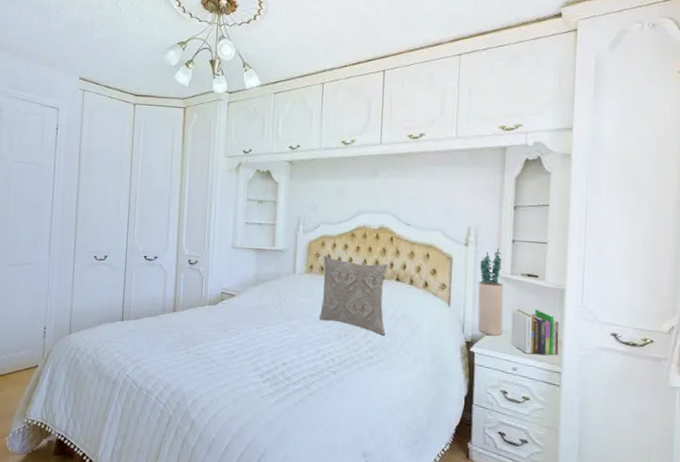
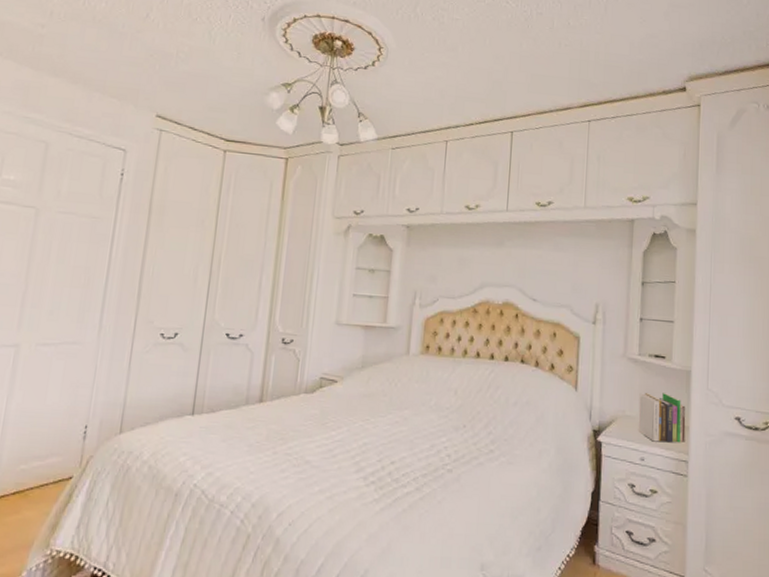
pillow: present [319,255,388,336] -> none [434,334,512,426]
vase: present [477,248,504,337] -> none [605,327,631,424]

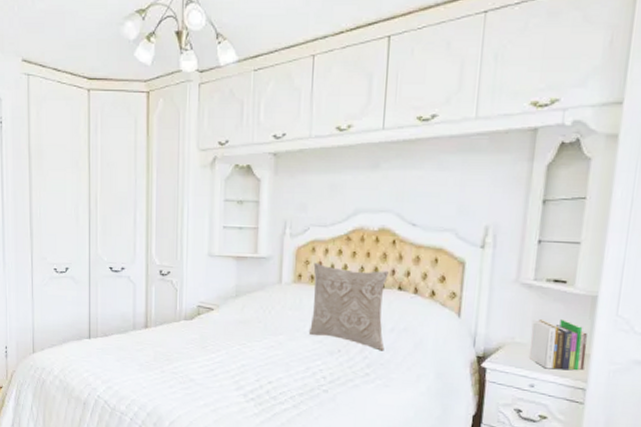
pillow: none [434,334,512,426] -> present [308,262,389,351]

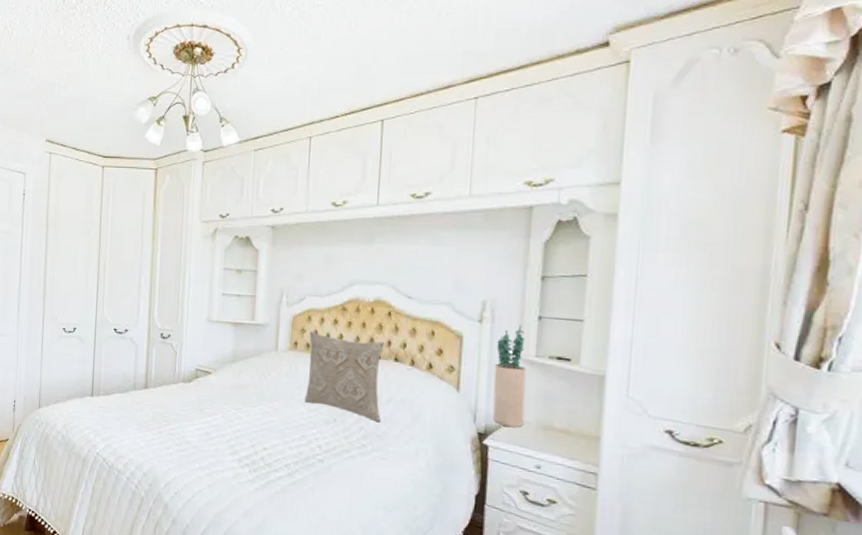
vase: none [491,250,525,350] -> present [492,326,526,428]
books: present [530,319,587,371] -> none [534,398,596,454]

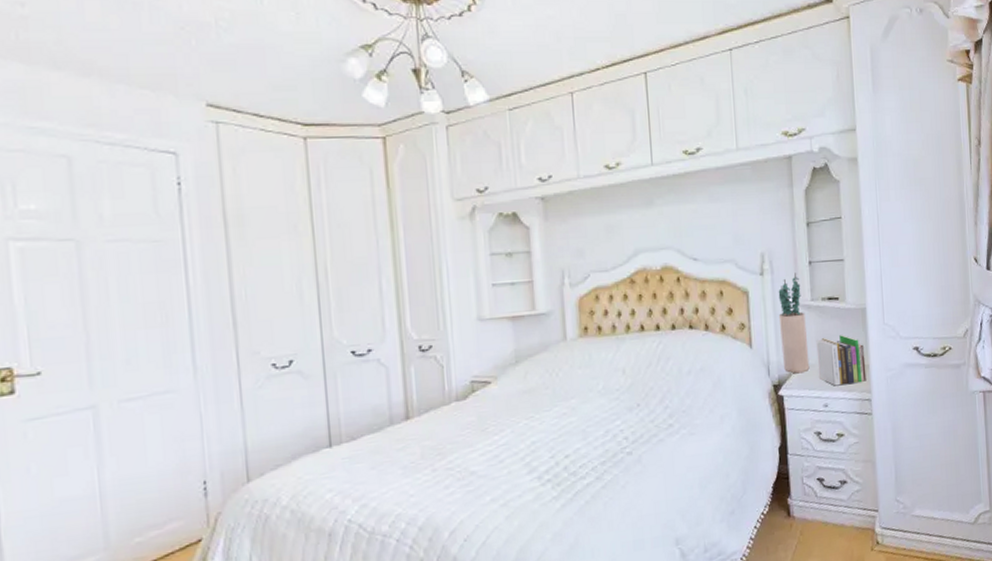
pillow: present [304,331,384,423] -> none [599,311,684,398]
books: none [534,398,596,454] -> present [816,335,867,386]

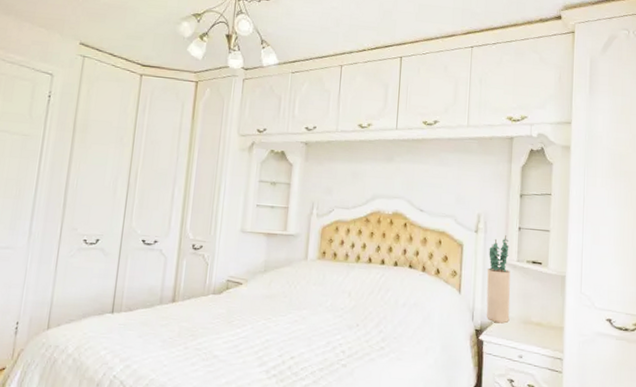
books: present [816,335,867,386] -> none [517,296,561,342]

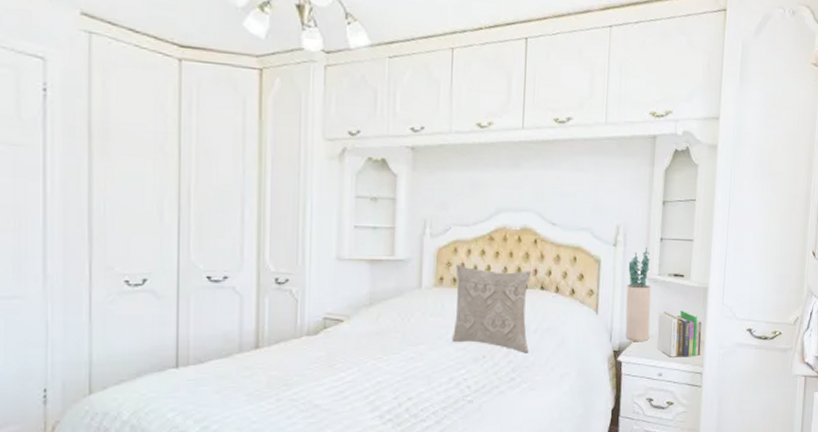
pillow: none [330,241,401,325] -> present [451,264,531,353]
books: none [517,296,561,342] -> present [657,310,702,358]

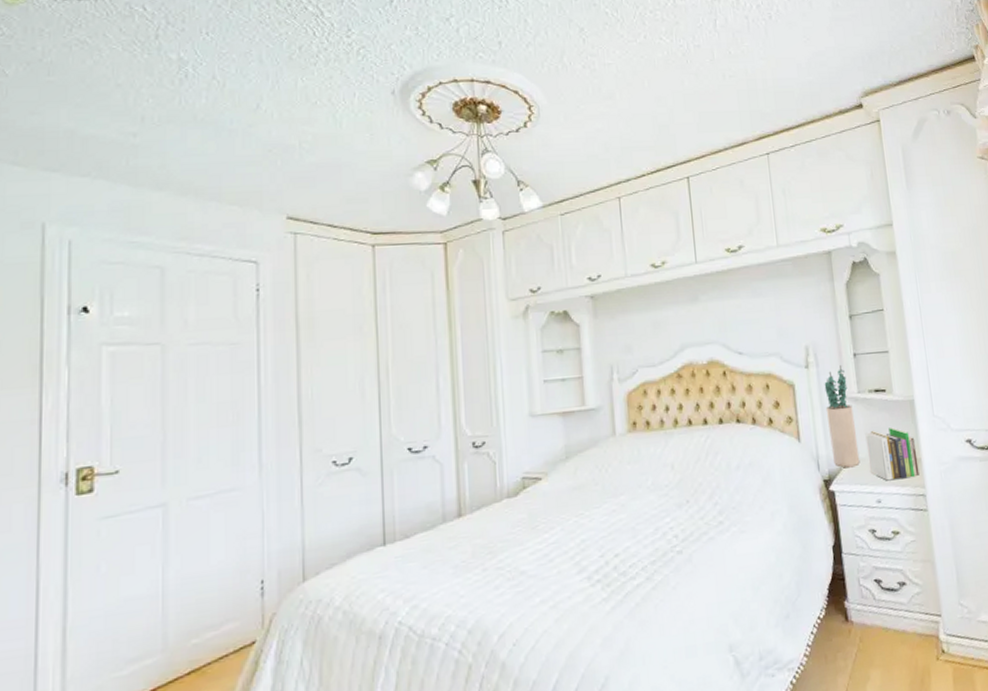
pillow: present [451,264,531,353] -> none [647,405,734,493]

